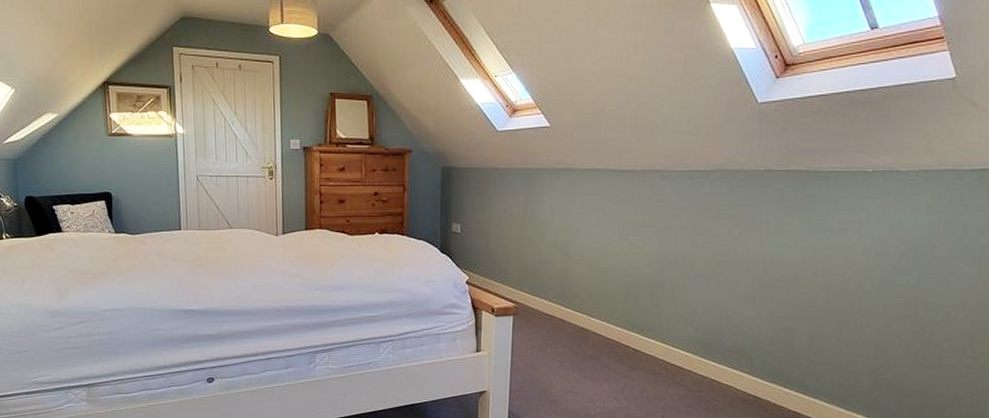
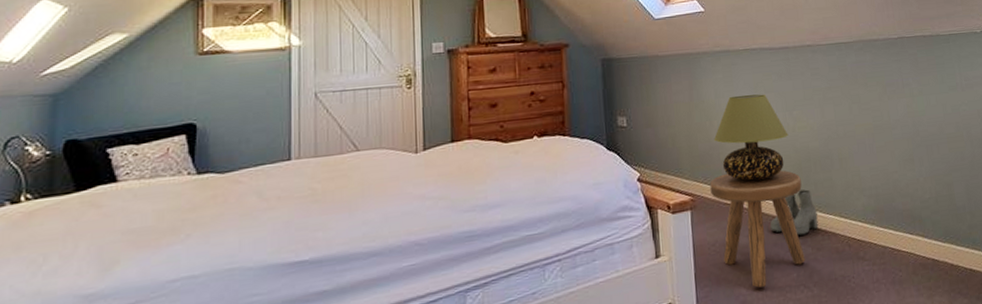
stool: none [534,287,627,392] -> present [710,170,805,288]
table lamp: none [543,215,621,297] -> present [713,94,789,181]
boots: none [588,312,639,353] -> present [770,189,819,236]

